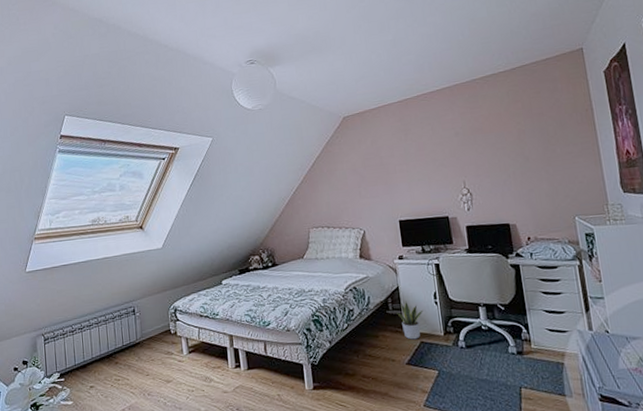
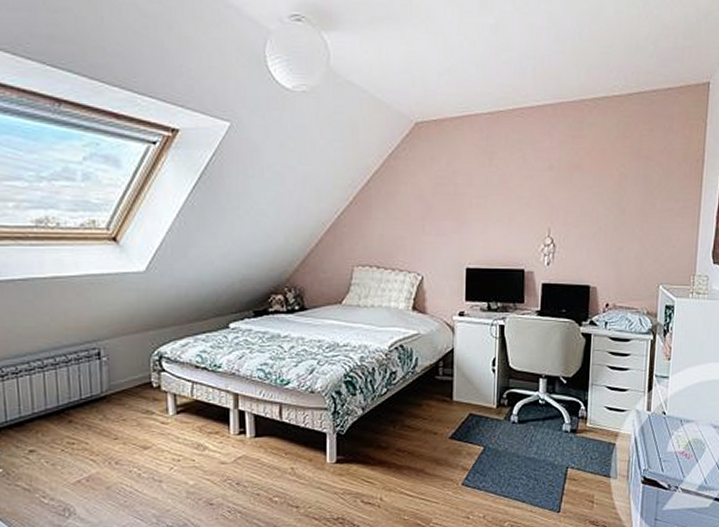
potted plant: present [395,301,424,340] -> none [446,366,478,411]

